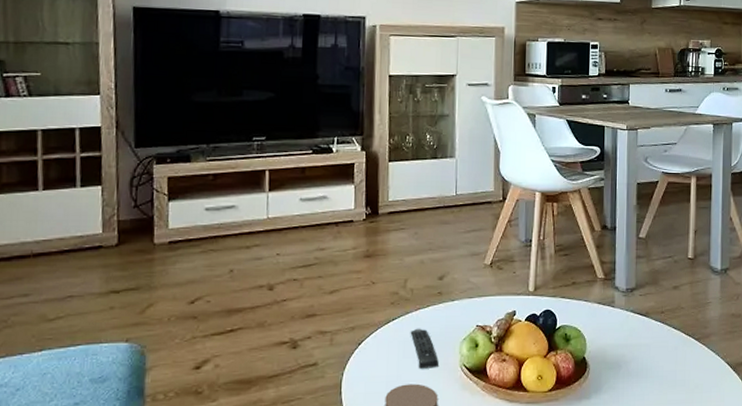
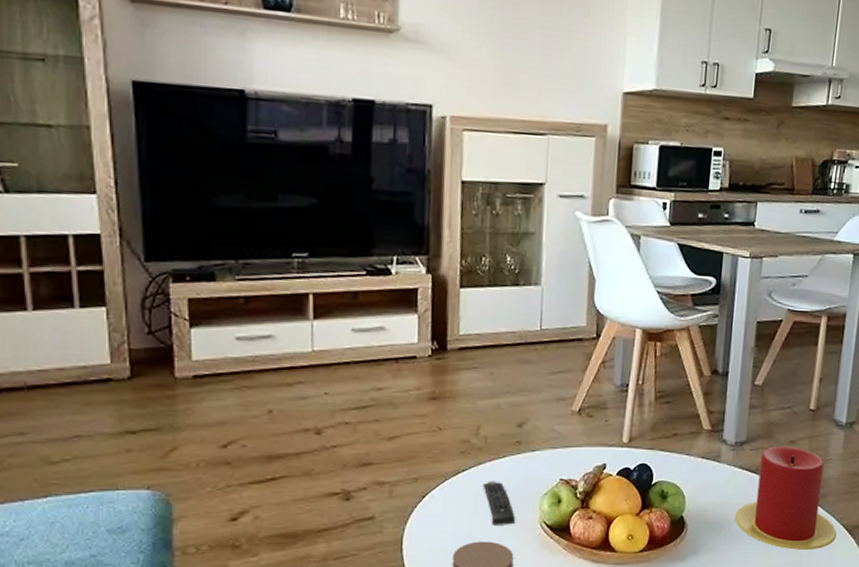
candle: none [631,292,722,387] -> present [735,446,837,550]

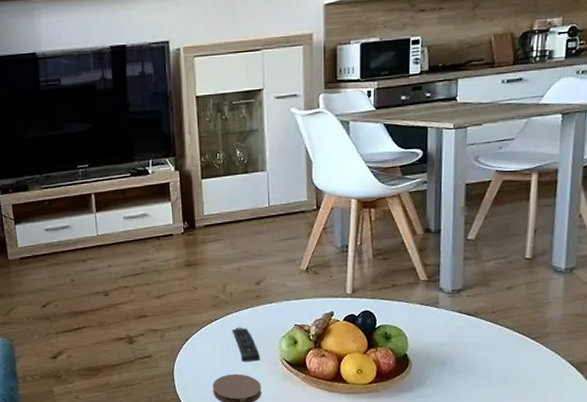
candle: present [735,446,837,550] -> none [457,292,562,383]

